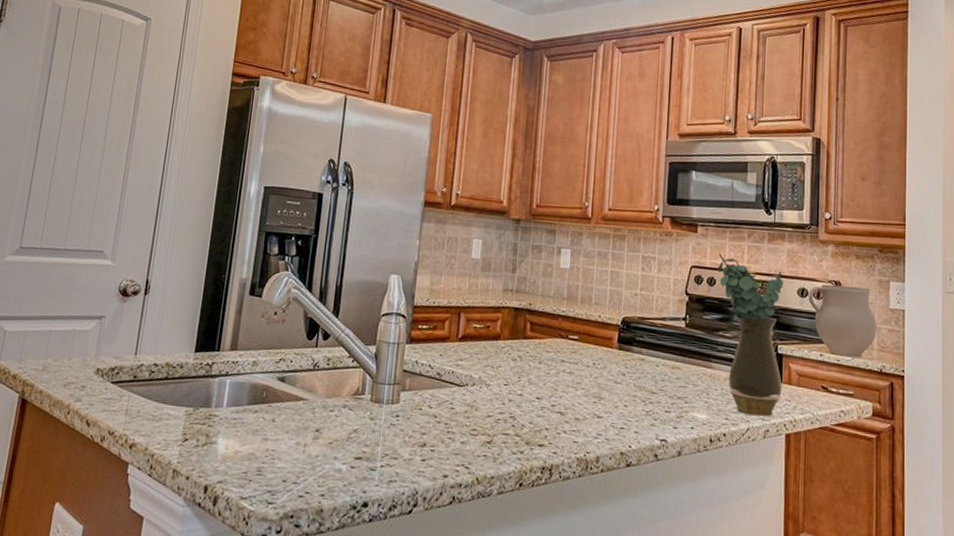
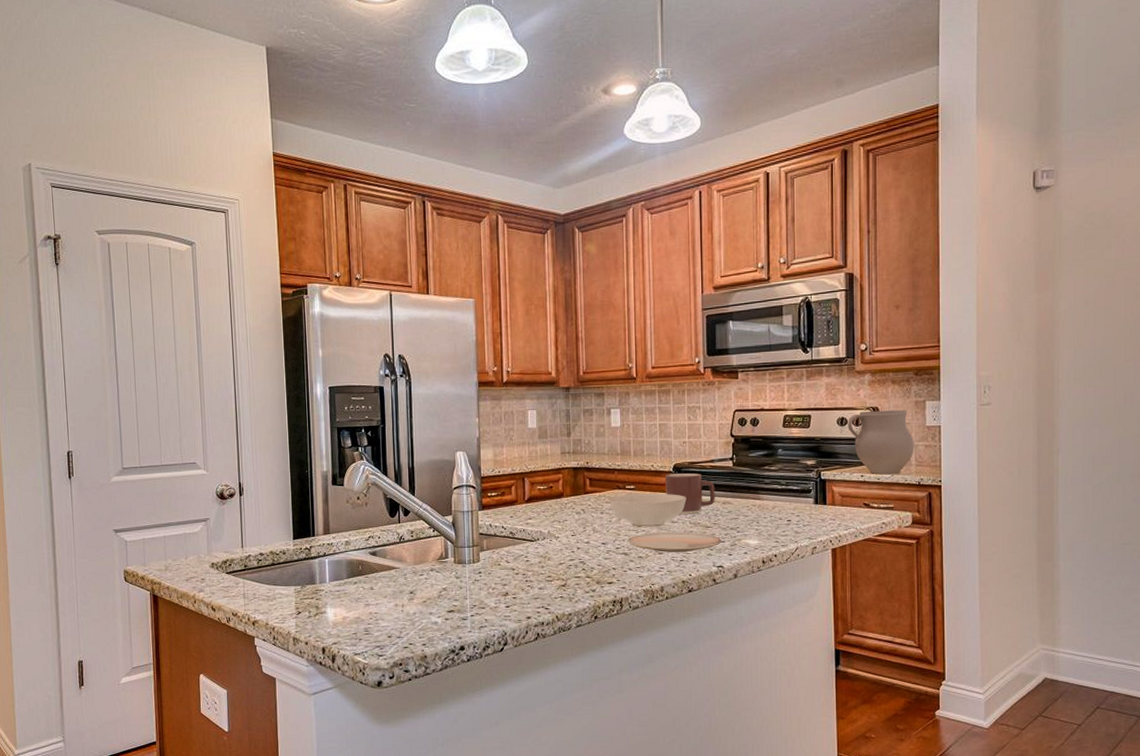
bowl: none [548,345,633,386] -> present [608,493,687,527]
plate: none [564,391,668,419] -> present [627,531,722,552]
mug: none [611,327,665,377] -> present [664,473,715,515]
vase: present [718,253,783,417] -> none [759,395,827,536]

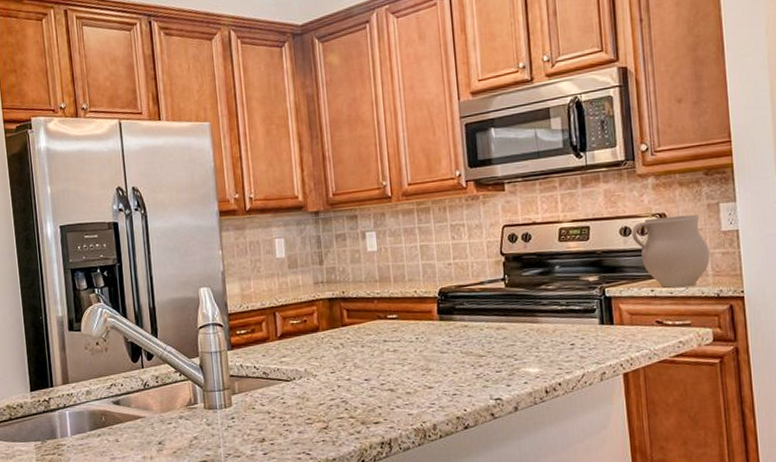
bowl: present [608,493,687,527] -> none [368,321,456,360]
plate: present [627,531,722,552] -> none [392,362,498,387]
mug: present [664,473,715,515] -> none [429,297,488,344]

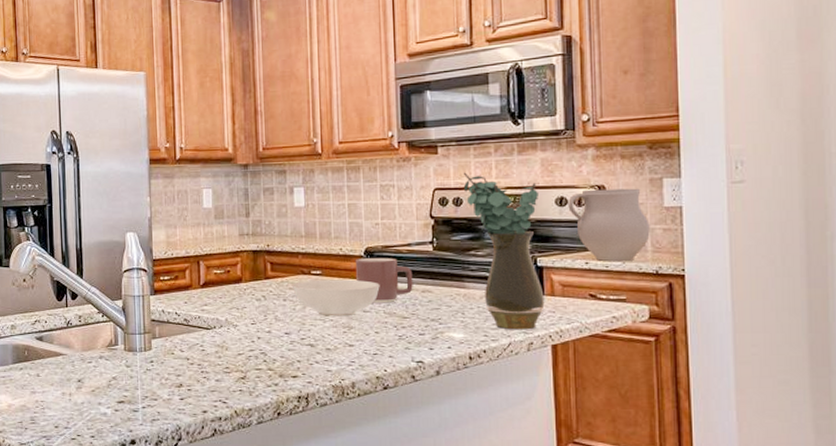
bowl: none [368,321,456,360] -> present [291,279,380,317]
mug: none [429,297,488,344] -> present [355,258,413,303]
vase: none [530,207,615,361] -> present [463,172,545,330]

